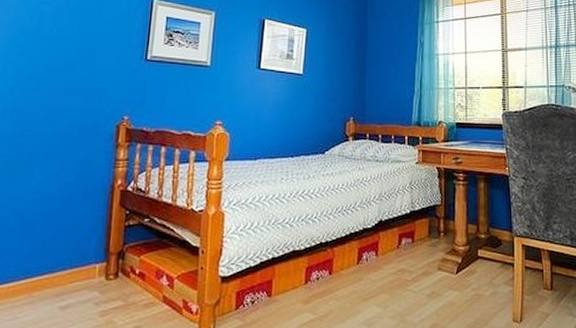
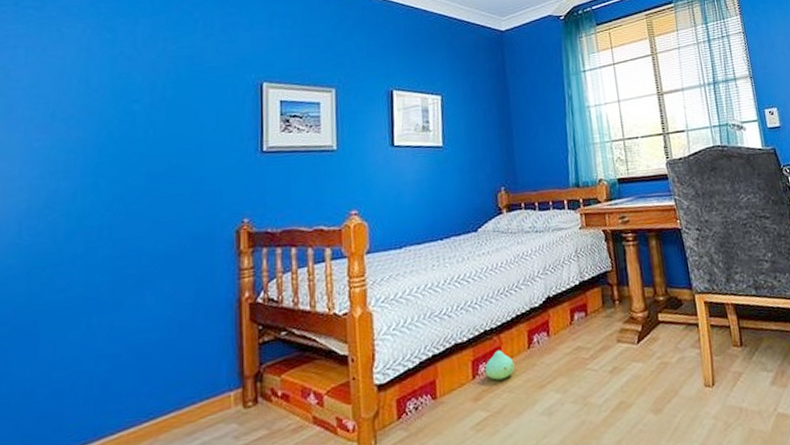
plush toy: none [316,262,343,288] -> present [484,350,515,380]

